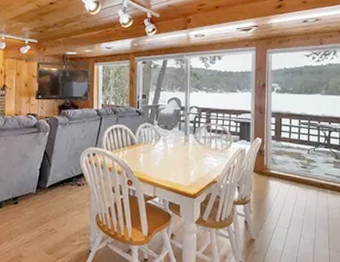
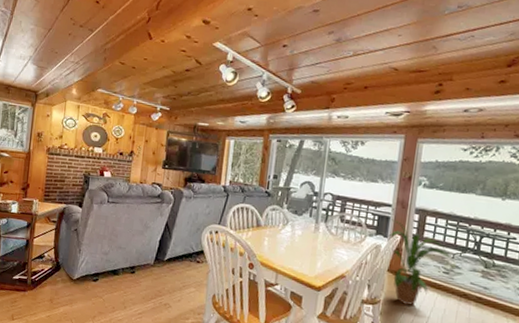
house plant: none [250,124,309,202] -> present [388,219,454,306]

